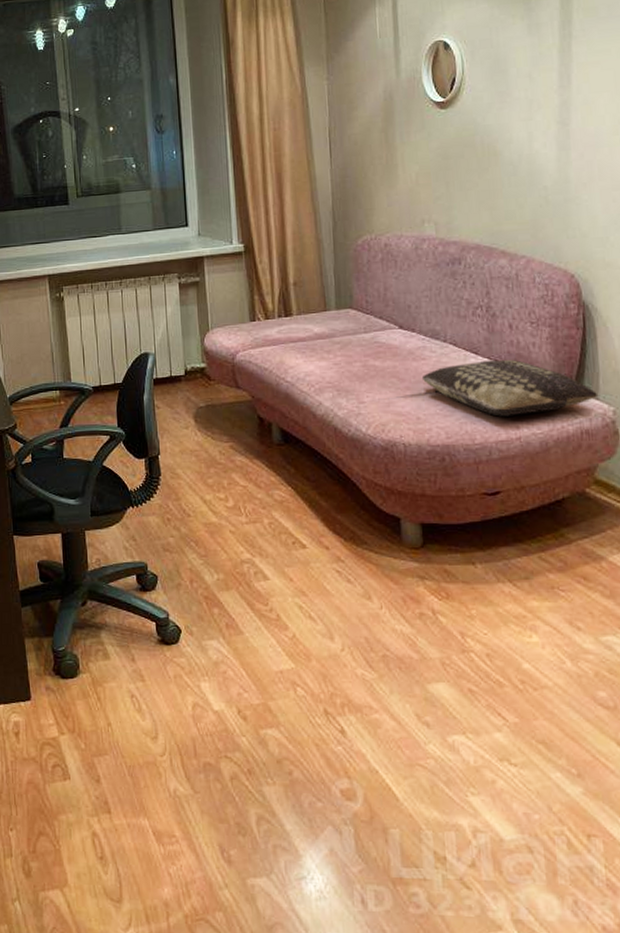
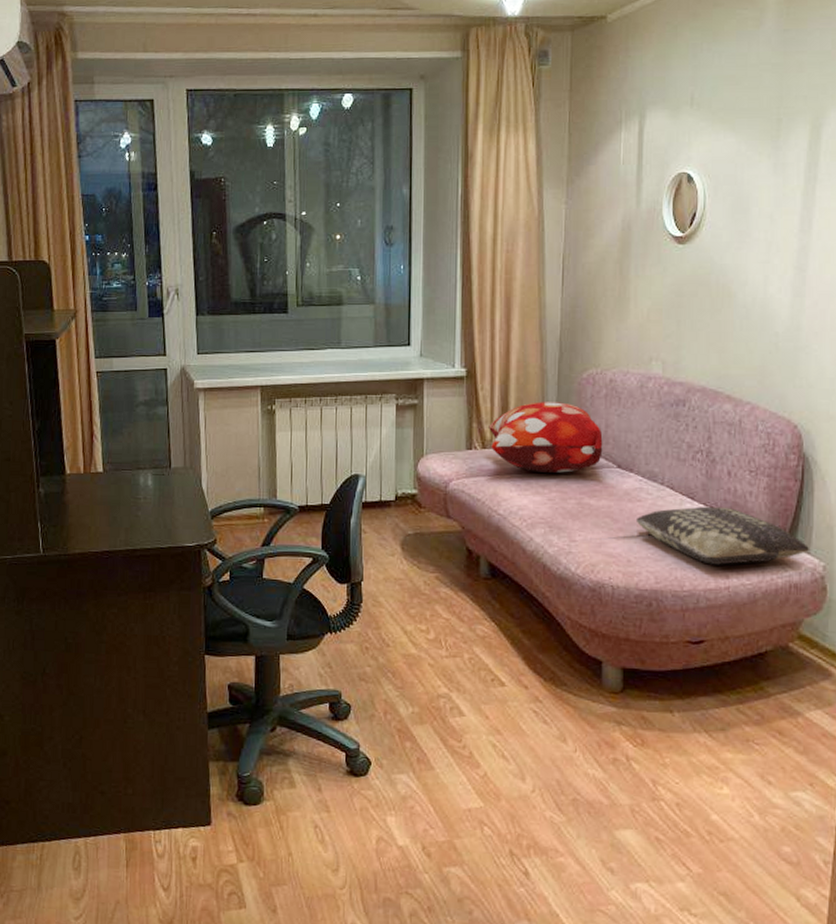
decorative pillow: none [270,269,384,339] -> present [489,402,603,473]

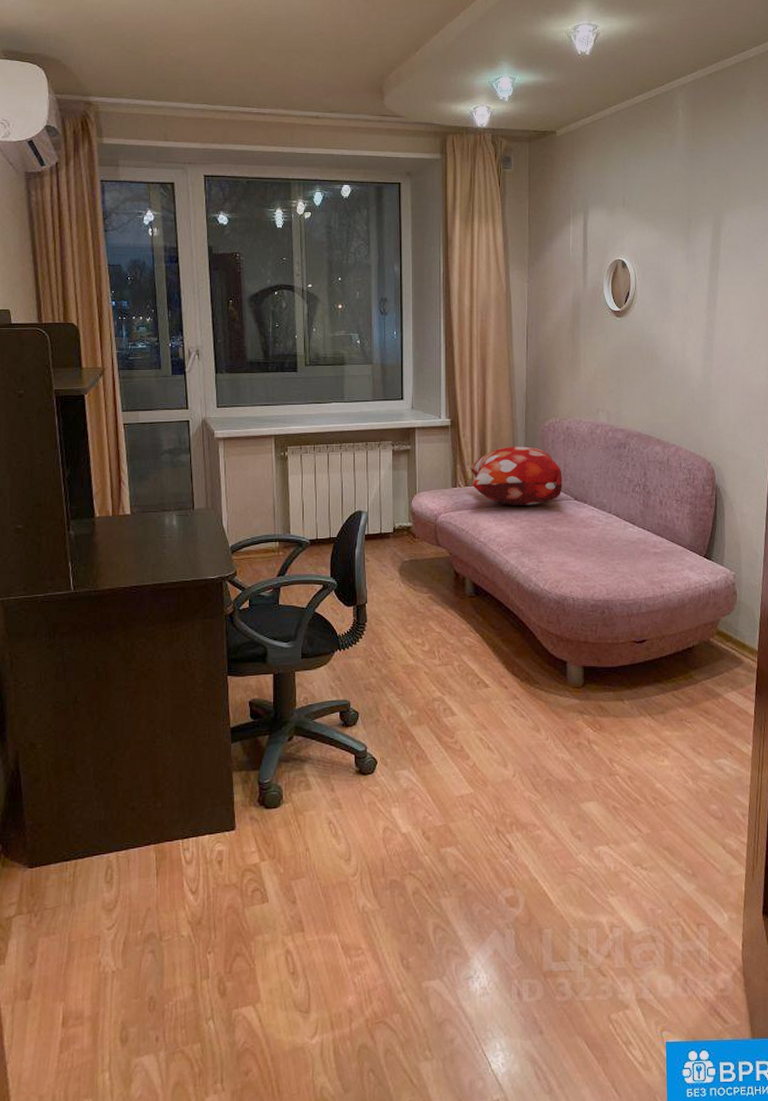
cushion: present [635,506,809,565] -> none [590,529,723,577]

